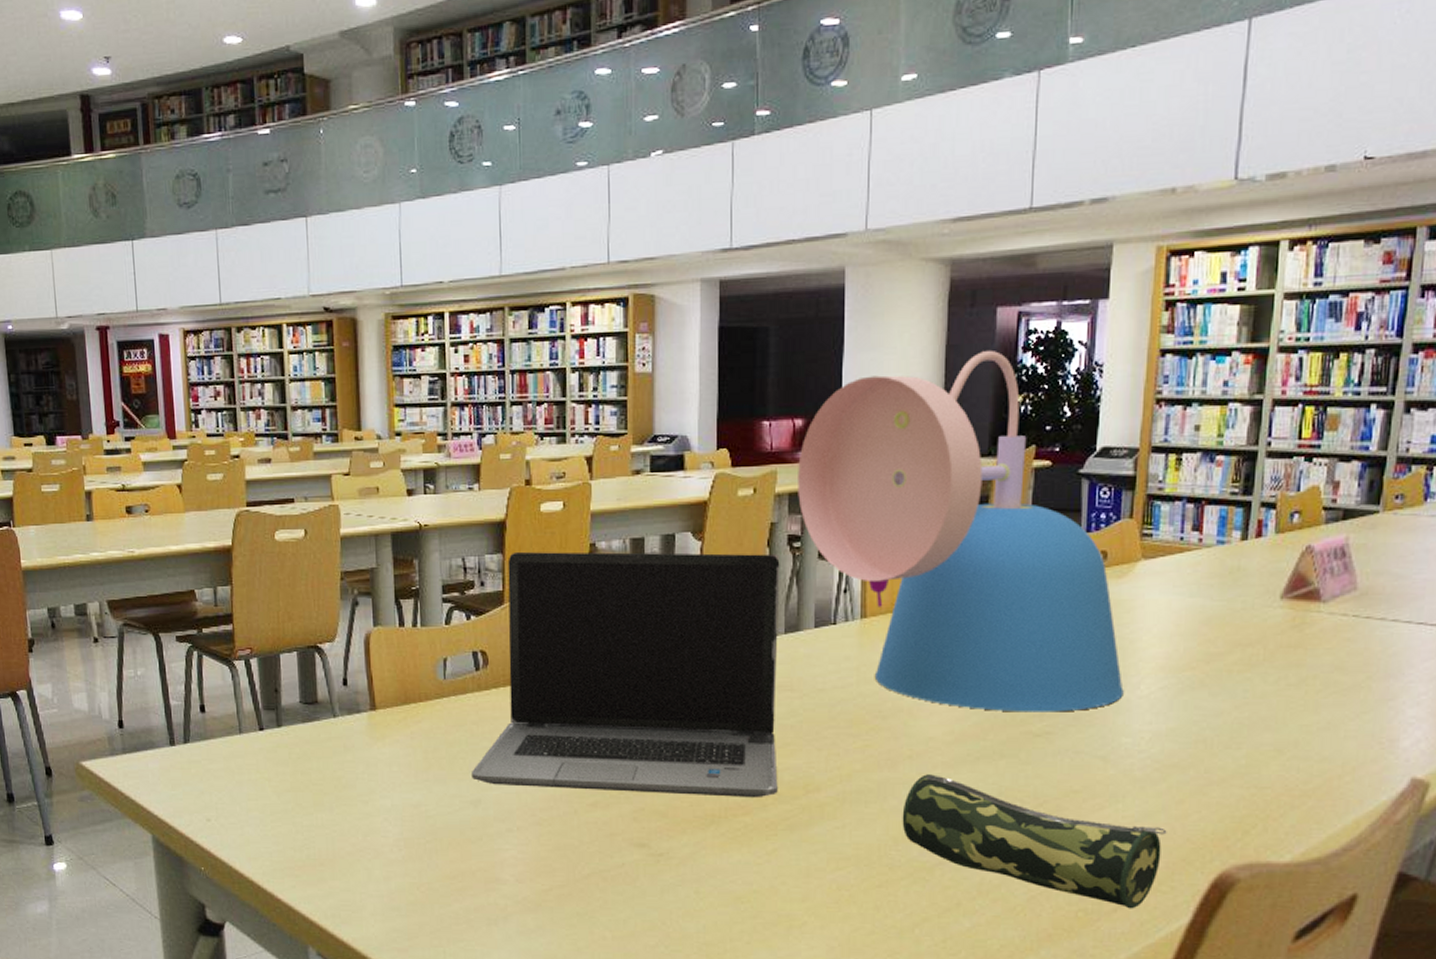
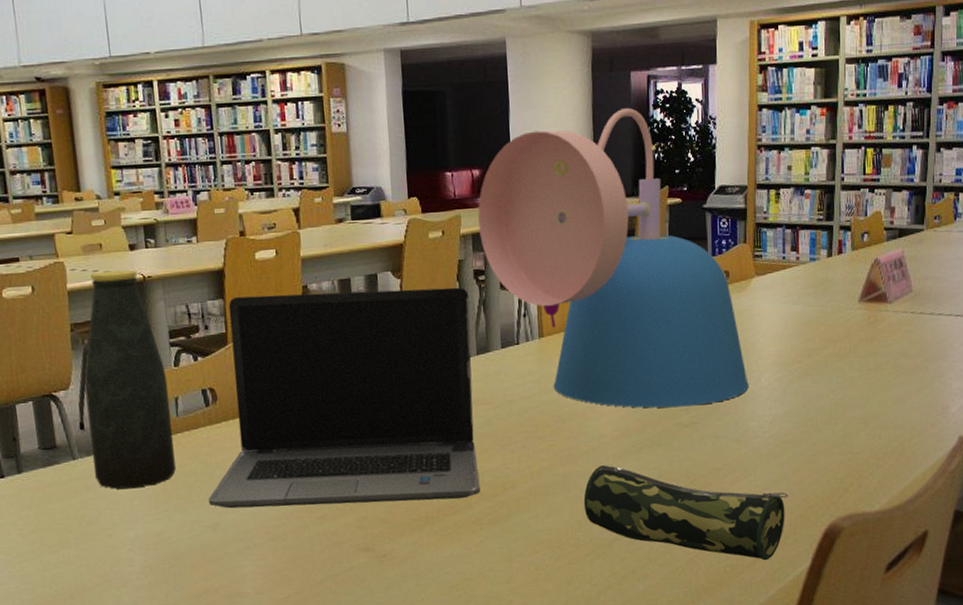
bottle: none [350,516,439,754] -> present [84,269,176,489]

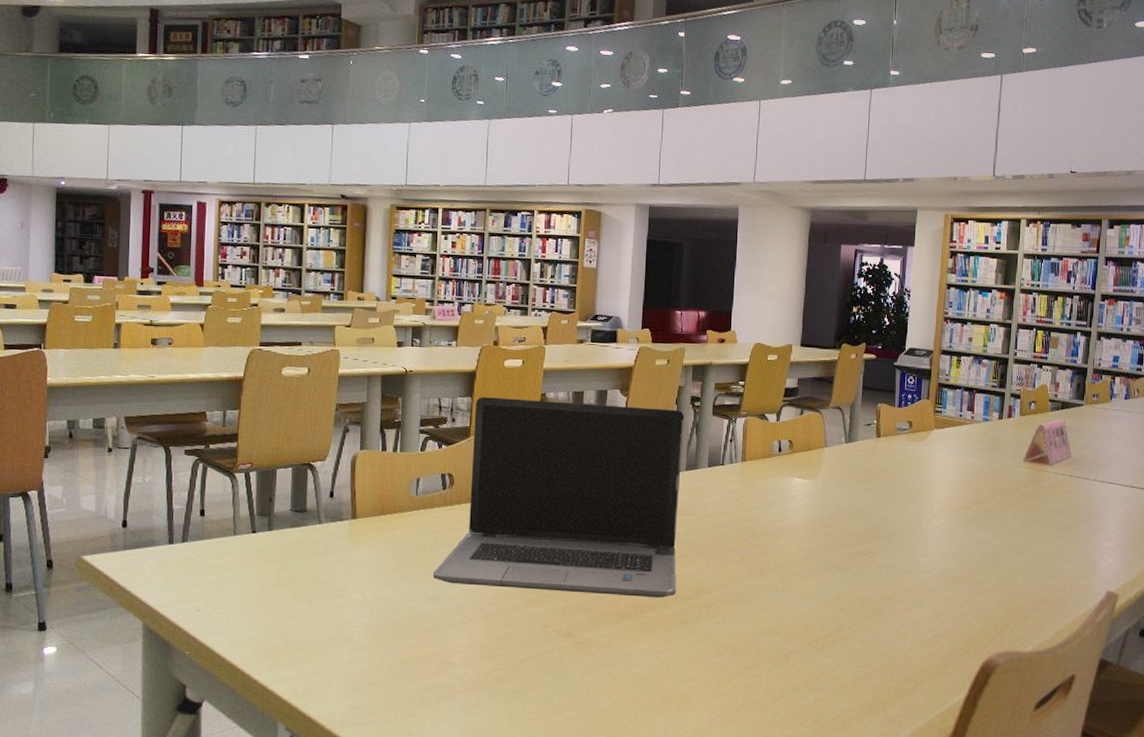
bottle: present [84,269,176,489] -> none [335,362,413,556]
desk lamp: present [478,108,749,408] -> none [699,274,923,537]
pencil case: present [583,465,789,561] -> none [767,582,951,687]

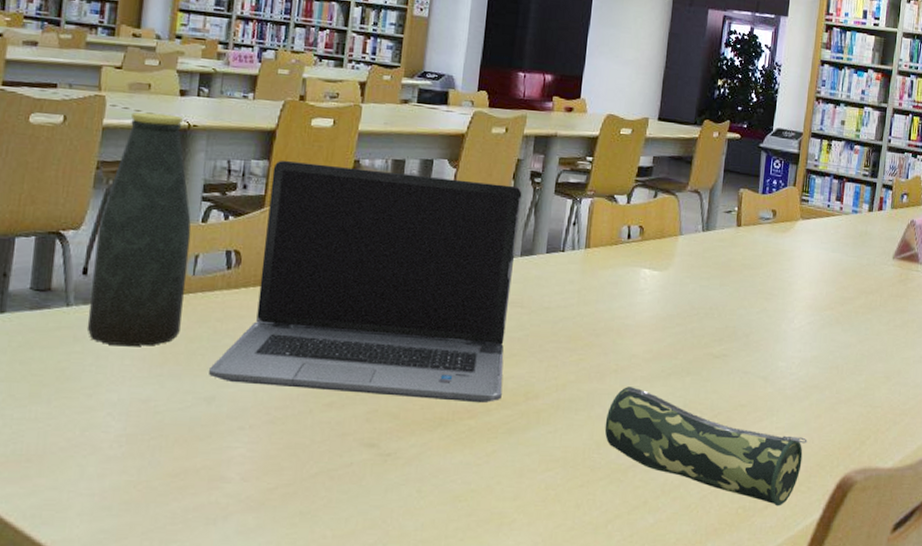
bottle: none [335,362,413,556] -> present [87,112,191,347]
pencil case: none [767,582,951,687] -> present [604,387,808,506]

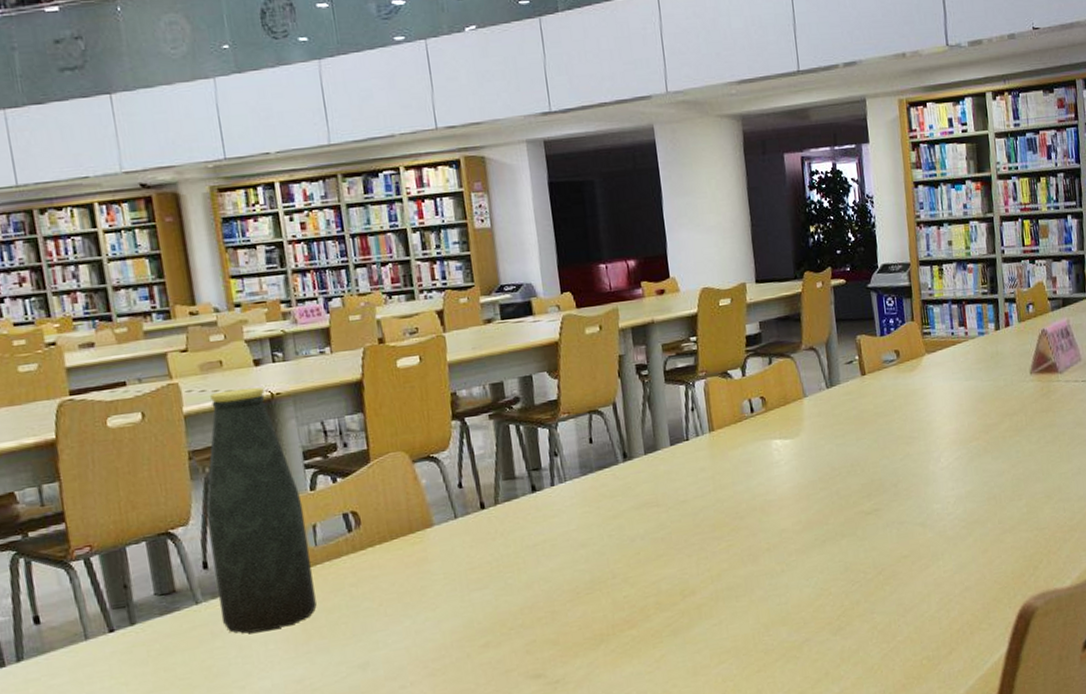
laptop computer: present [209,160,522,403] -> none [356,384,658,645]
pencil case: present [604,387,808,506] -> none [768,561,979,650]

